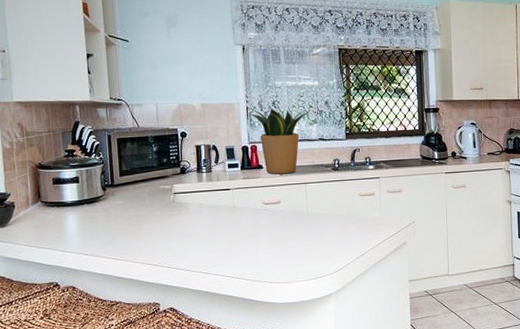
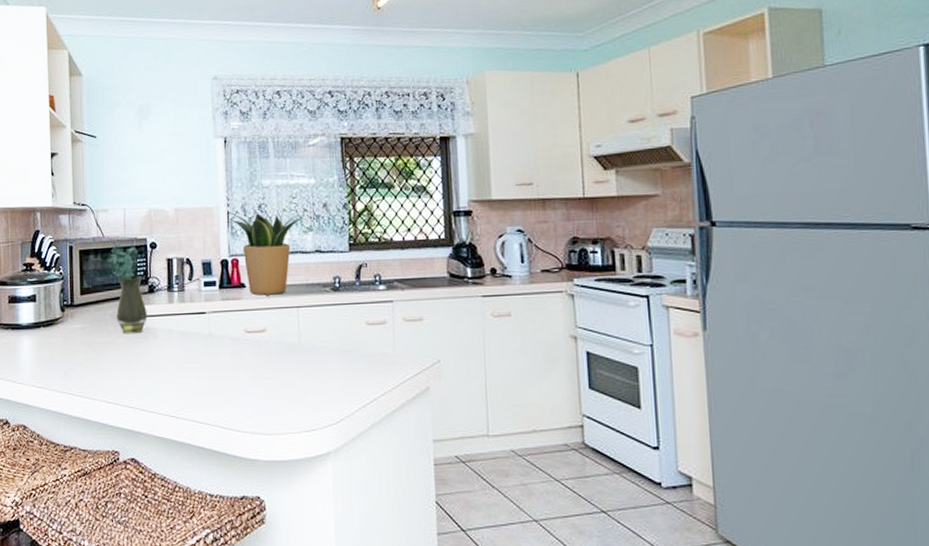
vase: none [142,132,180,208] -> present [107,242,147,334]

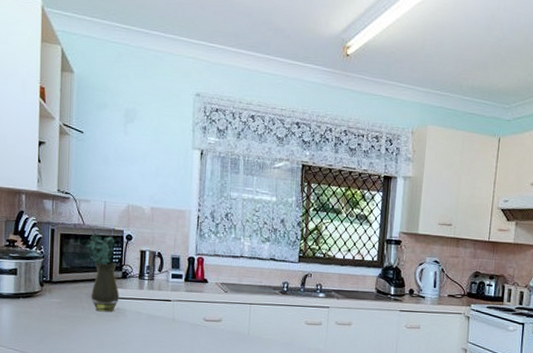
potted plant: present [227,212,303,295] -> none [198,216,263,292]

